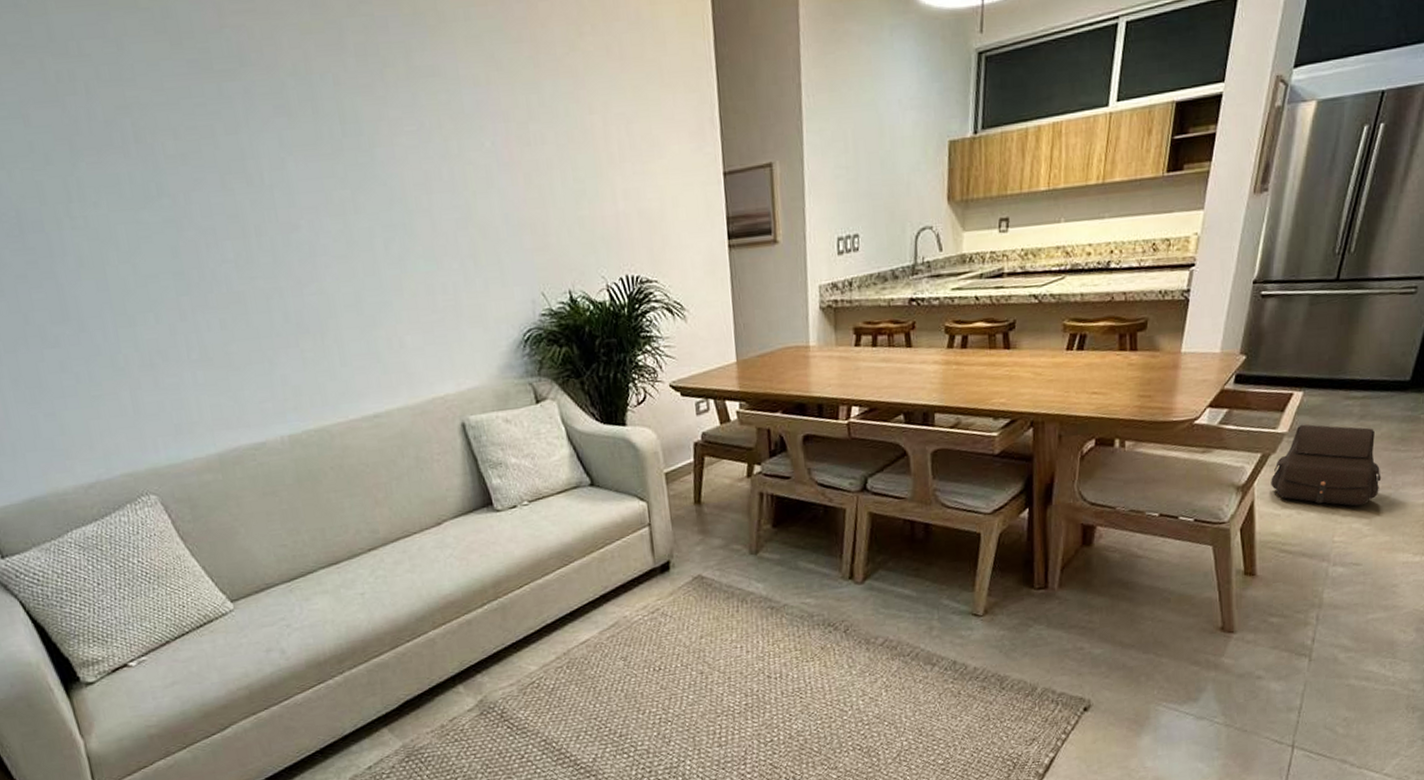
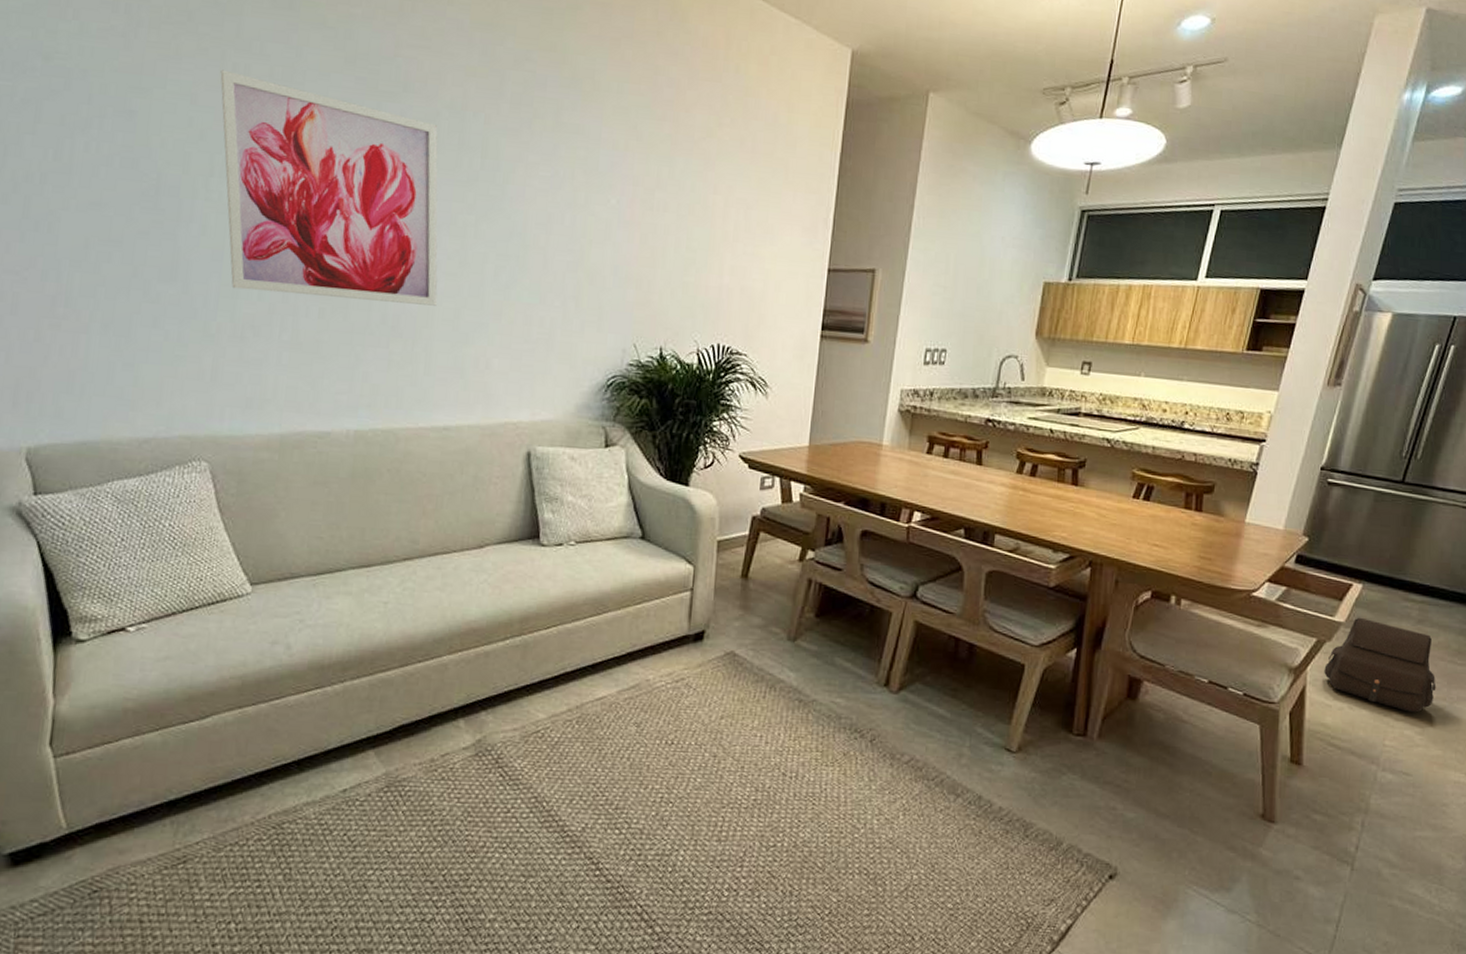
wall art: none [44,81,335,317] -> present [220,69,438,306]

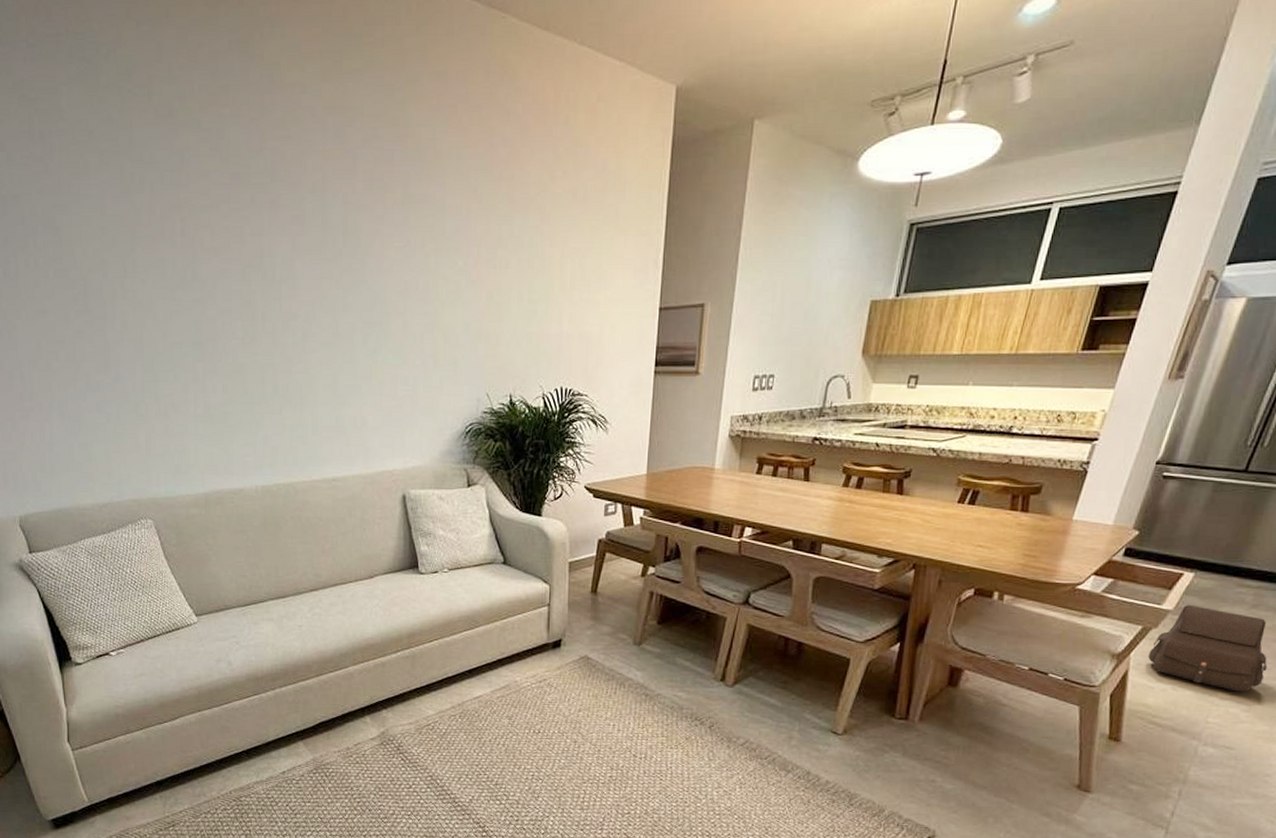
wall art: present [220,69,438,306] -> none [121,180,317,374]

